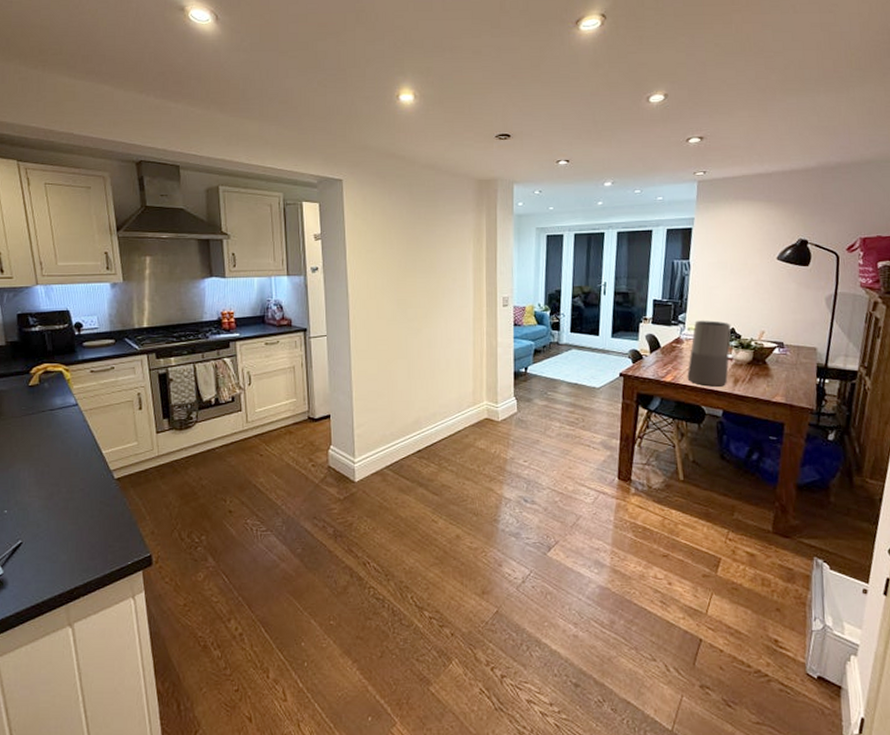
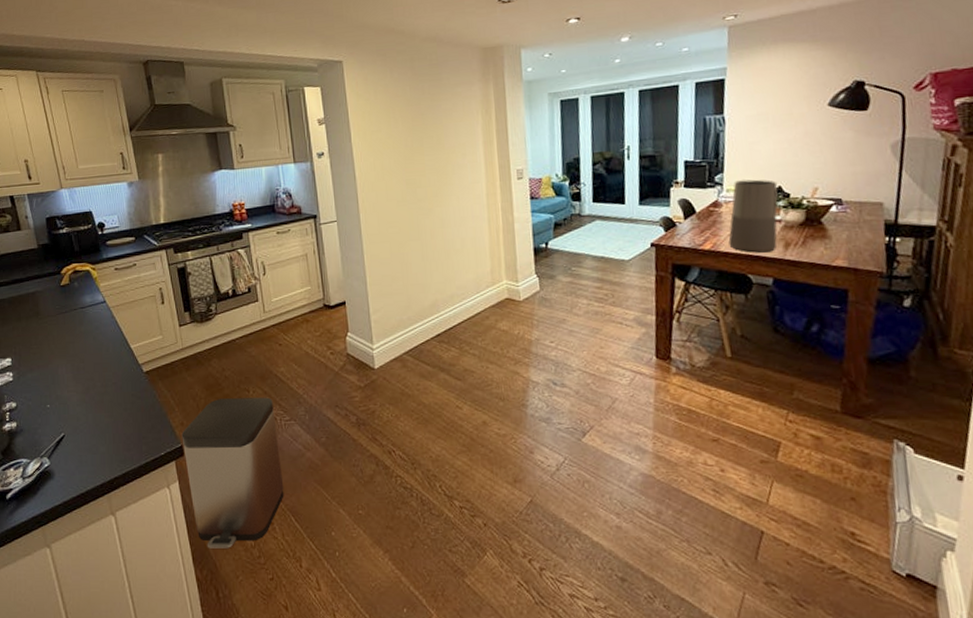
pedal bin: none [151,507,256,662] -> present [181,397,284,550]

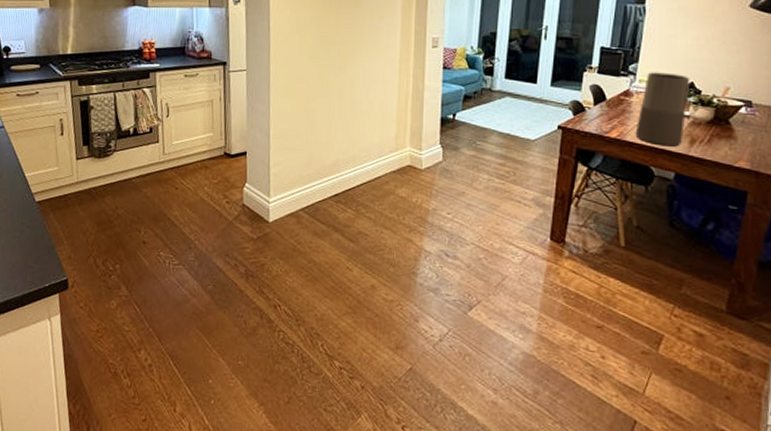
pedal bin: present [181,397,284,550] -> none [67,236,166,387]

